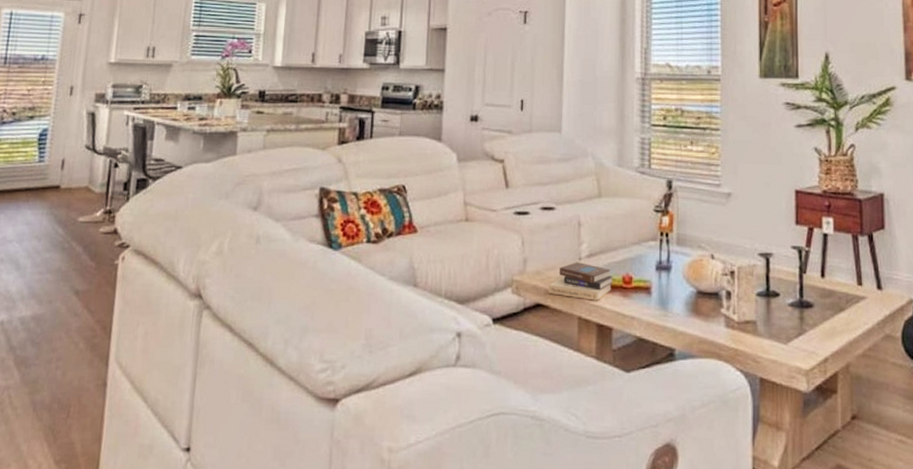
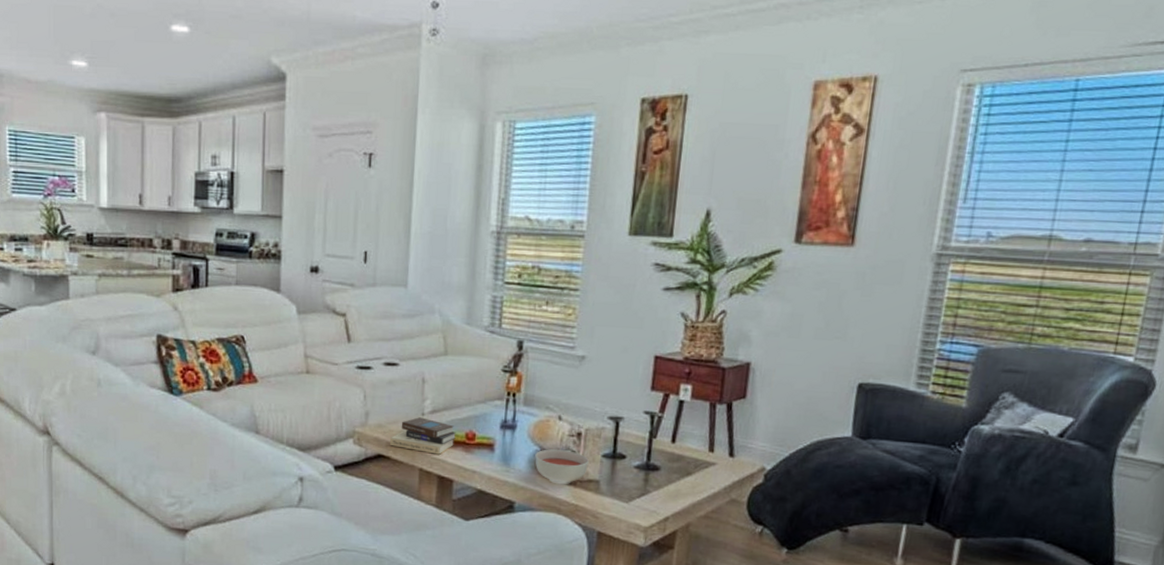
bowl: none [691,290,744,328] -> present [535,449,589,485]

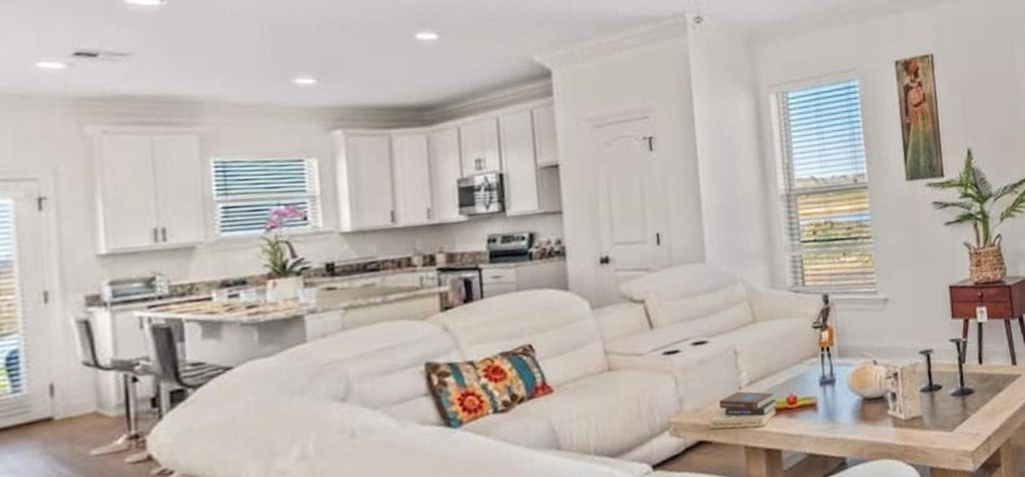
bowl: present [535,449,589,485] -> none [858,392,910,430]

